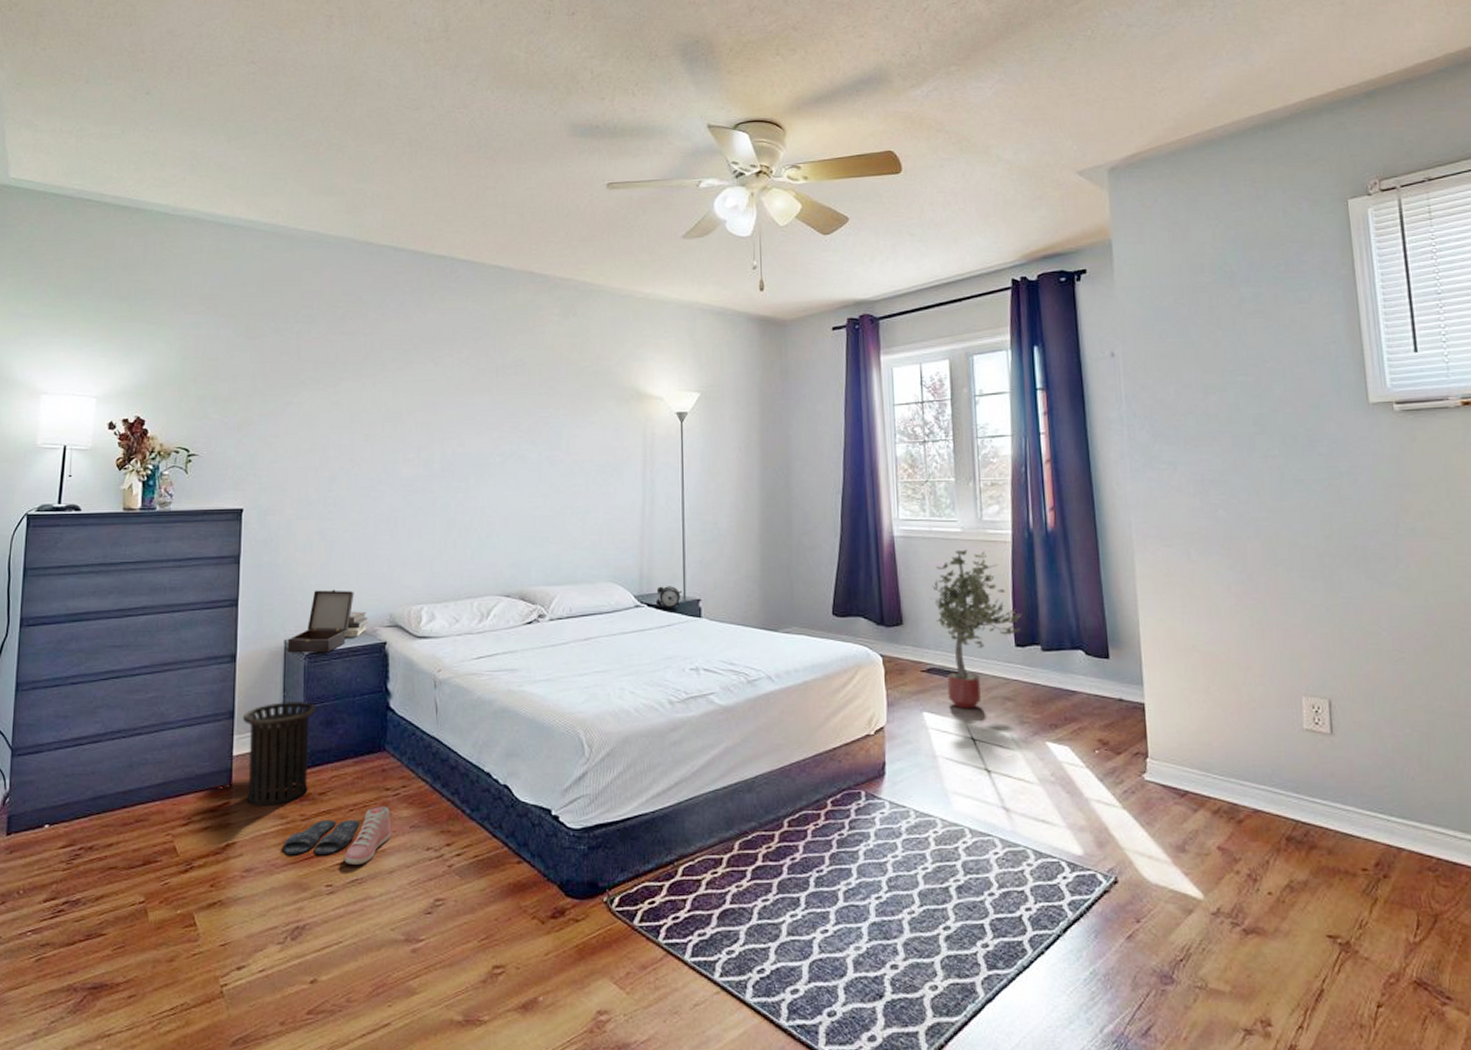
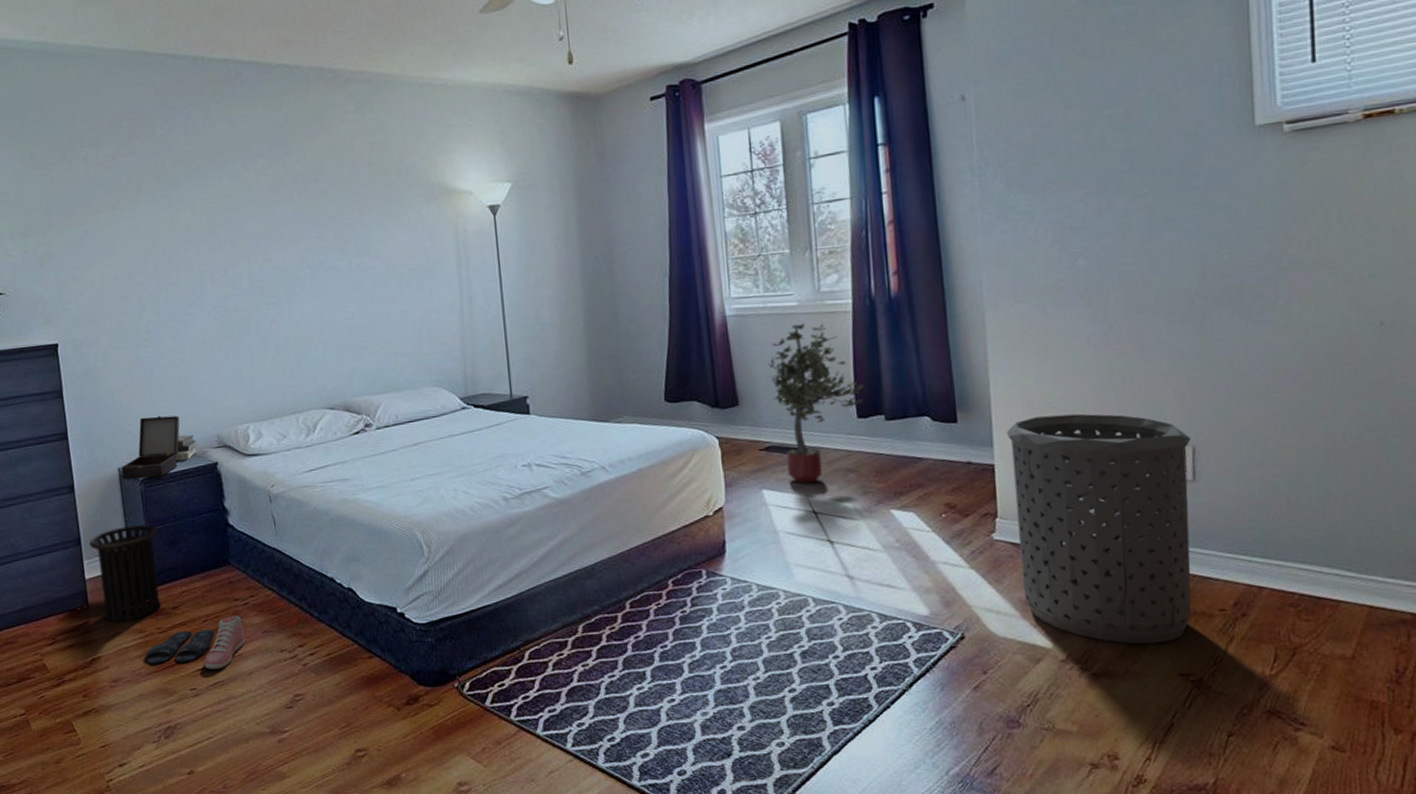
alarm clock: present [655,586,682,608] -> none [482,385,509,408]
laundry basket: none [1155,659,1336,901] -> present [1006,413,1192,645]

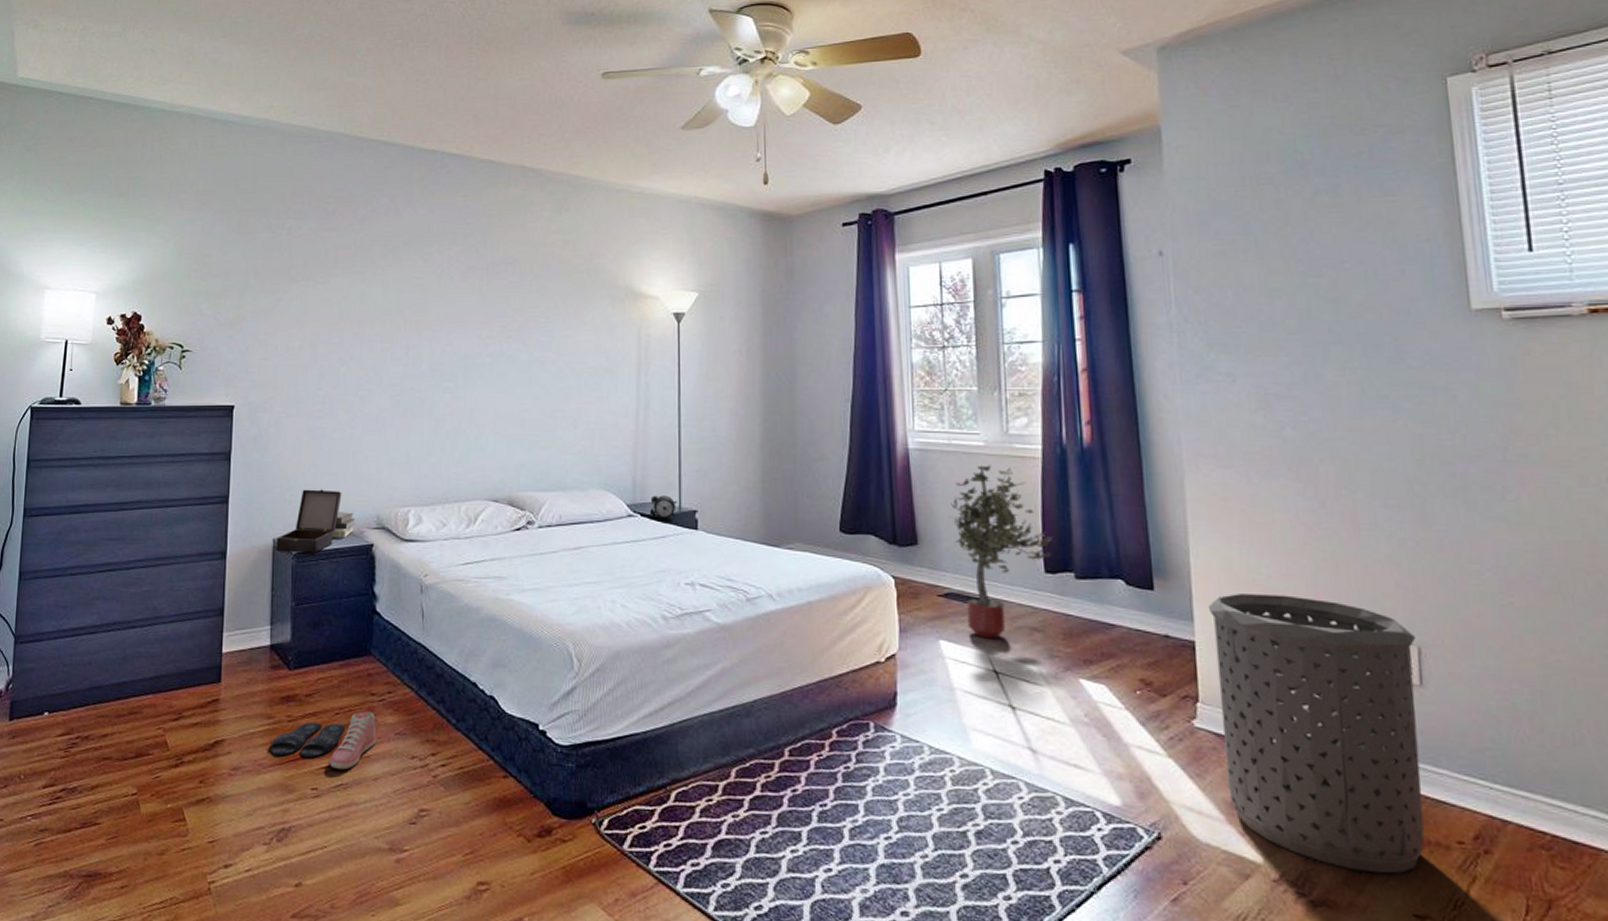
trash bin: present [88,524,161,623] -> none [231,601,304,705]
alarm clock: none [482,385,509,408] -> present [649,495,678,519]

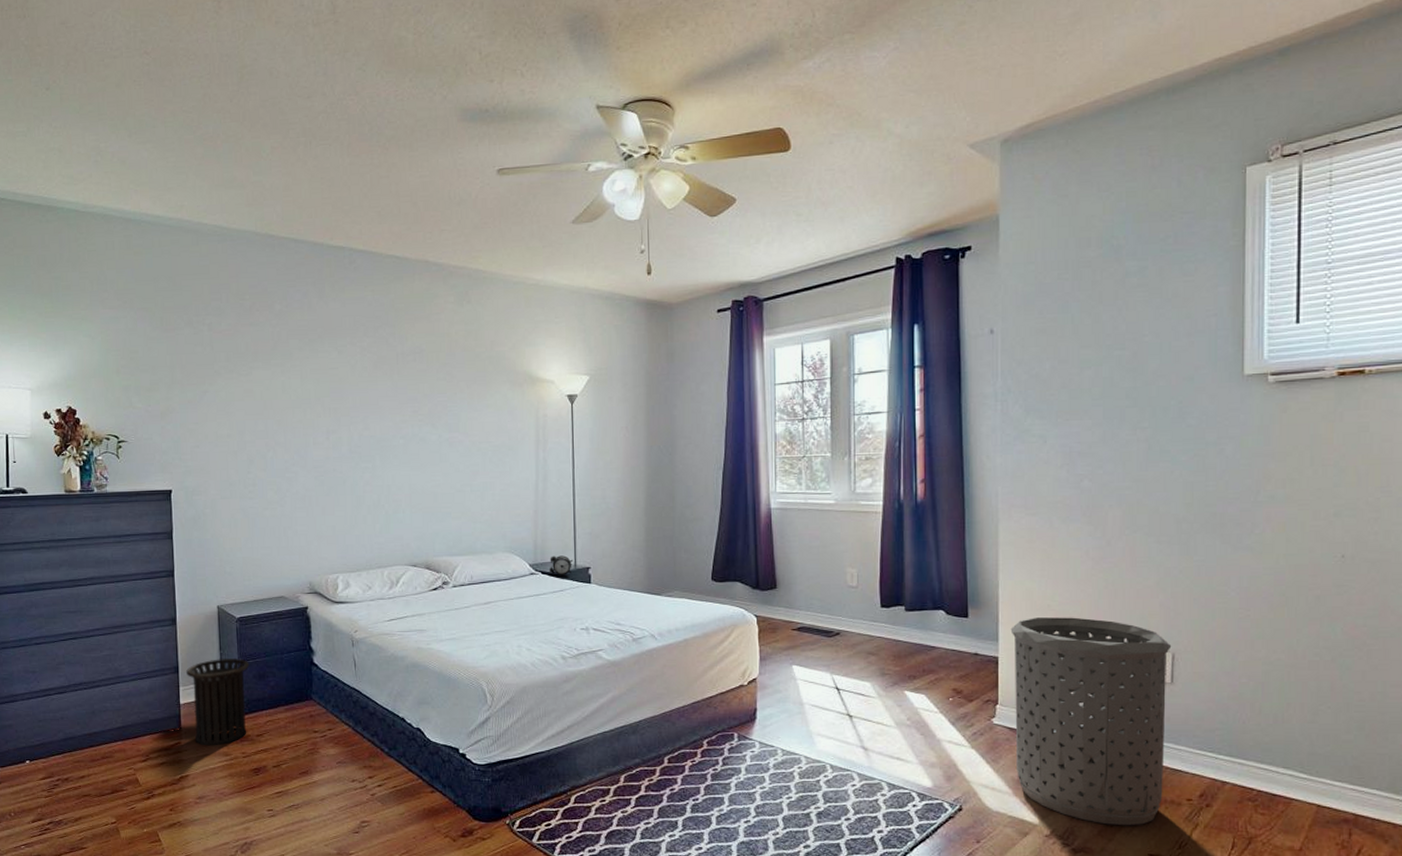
trash bin: none [231,601,304,705] -> present [185,658,250,745]
slippers: present [271,721,346,759] -> none [230,757,294,786]
jewelry box: present [276,489,342,553] -> none [220,561,277,617]
sneaker: present [330,711,377,769] -> none [282,746,321,793]
books: present [332,512,356,538] -> none [270,580,291,603]
potted tree: present [950,465,1054,639] -> none [804,520,889,663]

